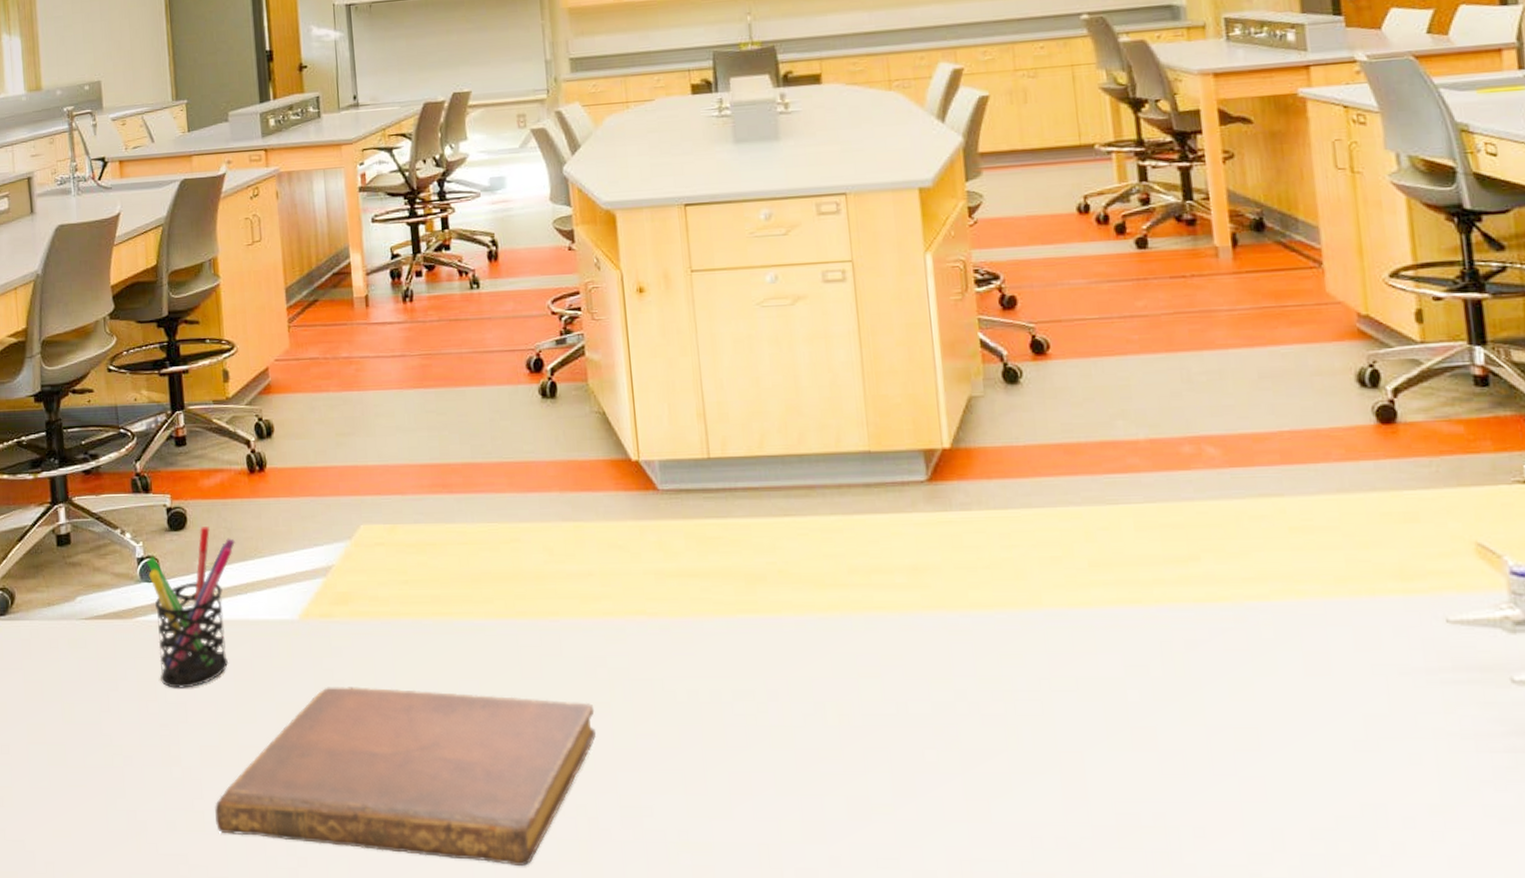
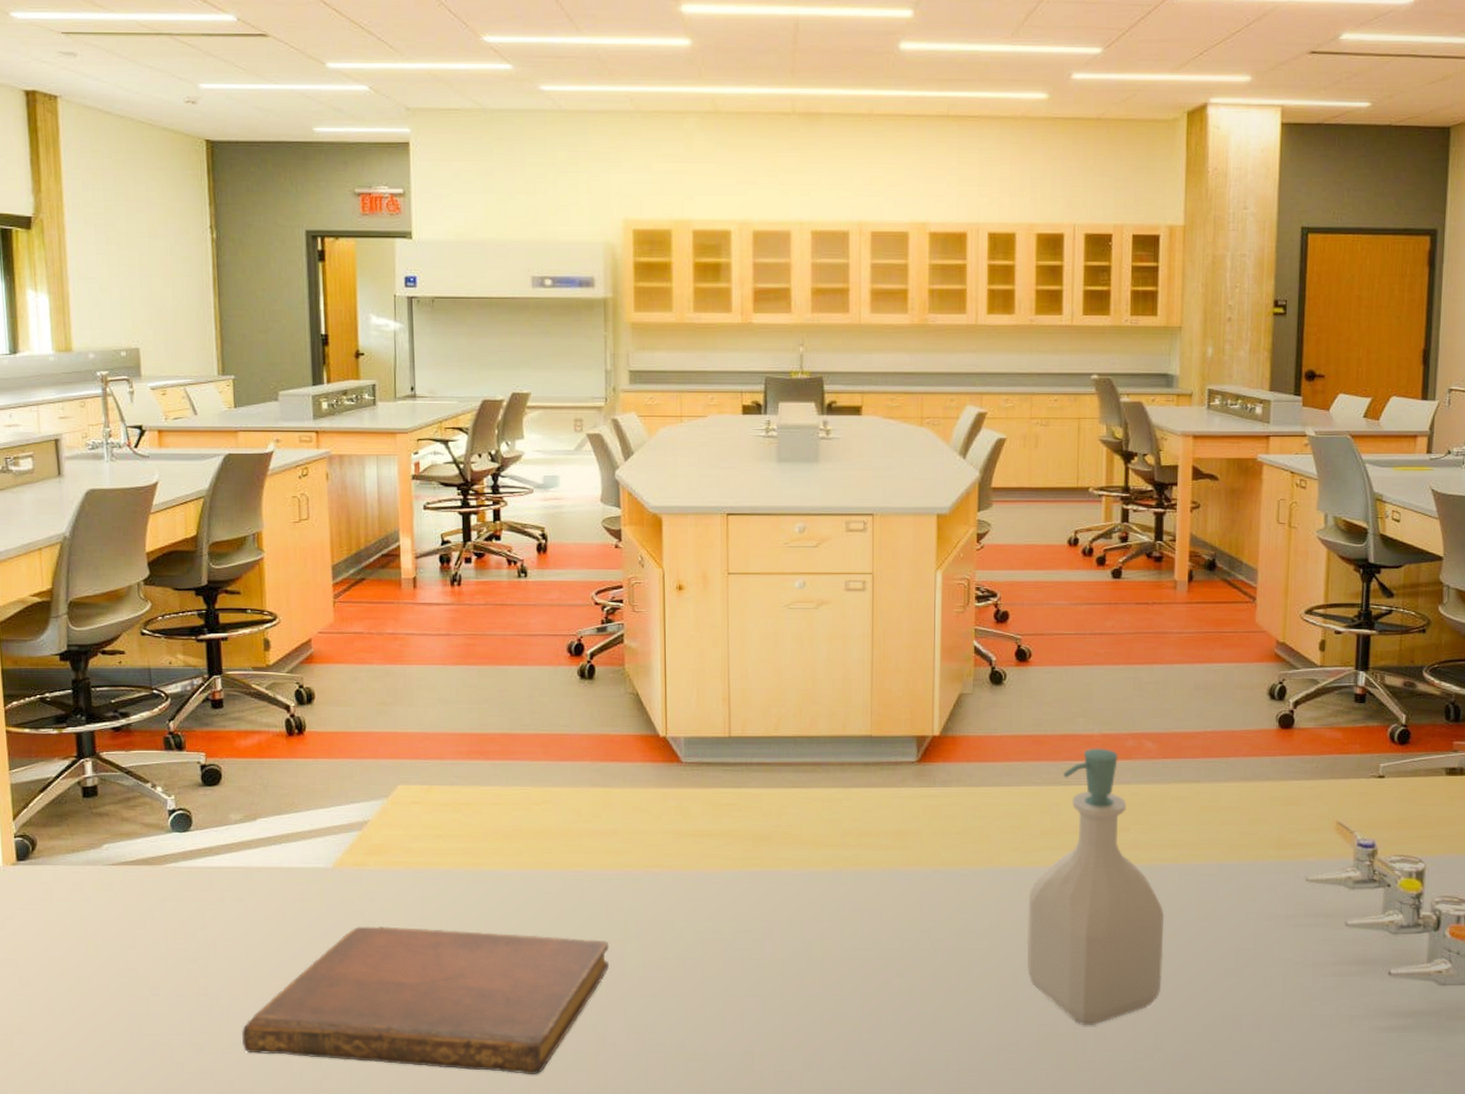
pen holder: present [146,526,236,688] -> none [178,783,272,927]
soap bottle: none [1082,456,1271,817] -> present [1026,748,1165,1026]

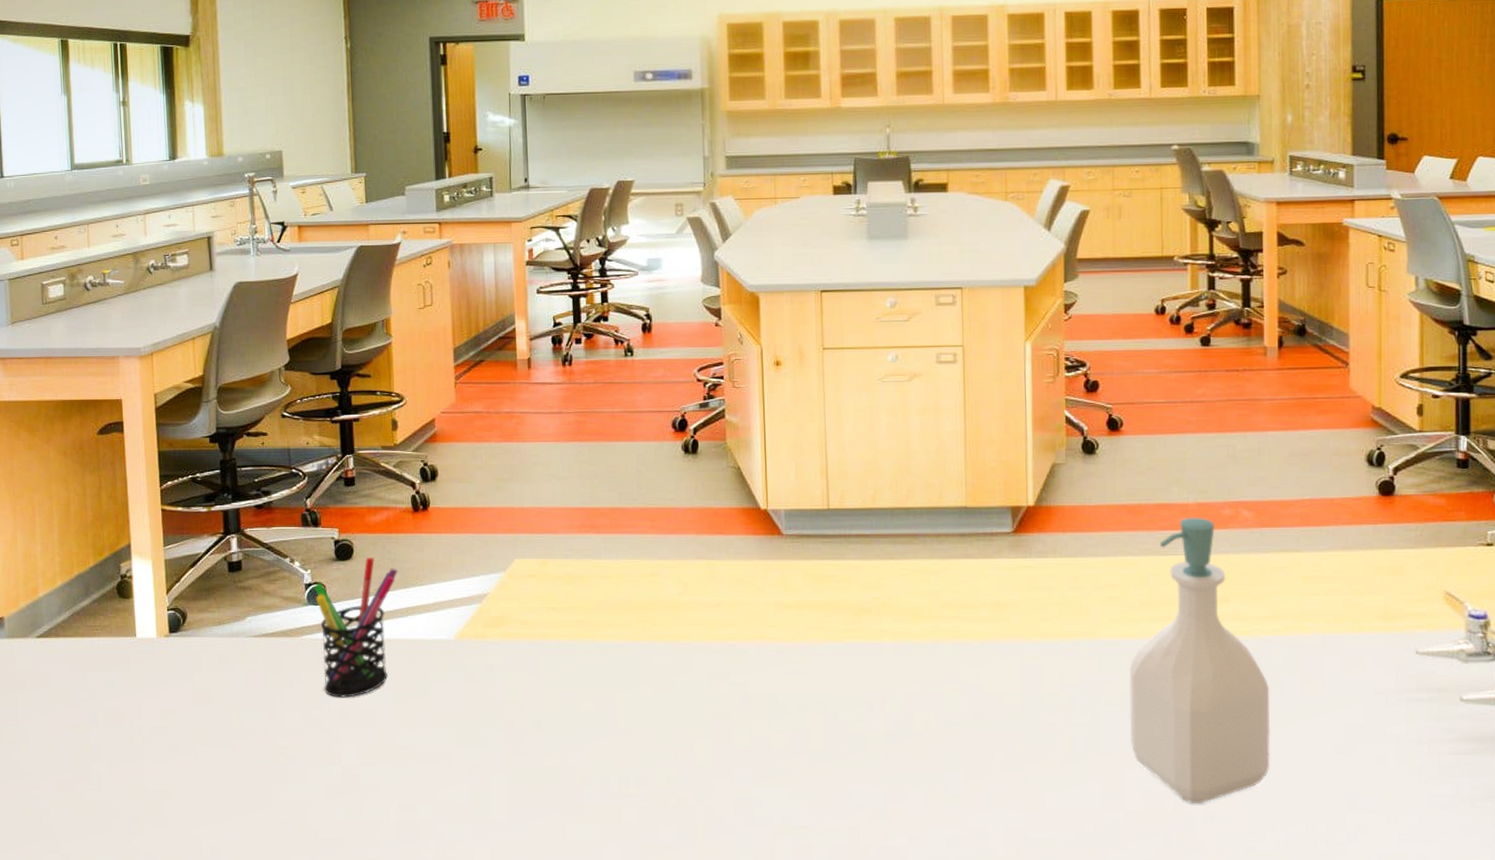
pen holder: none [178,783,272,927] -> present [314,557,399,698]
notebook: present [242,926,610,1074] -> none [371,697,717,847]

